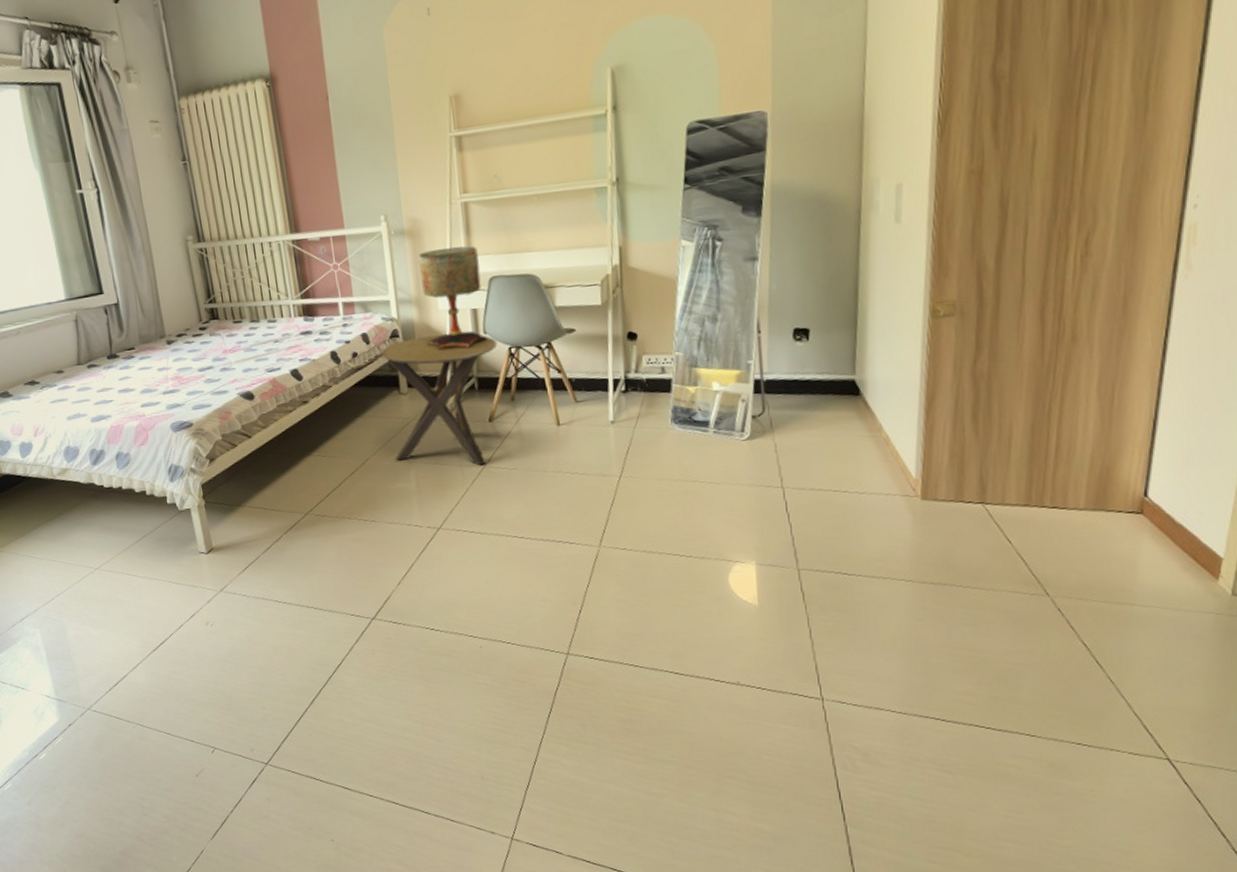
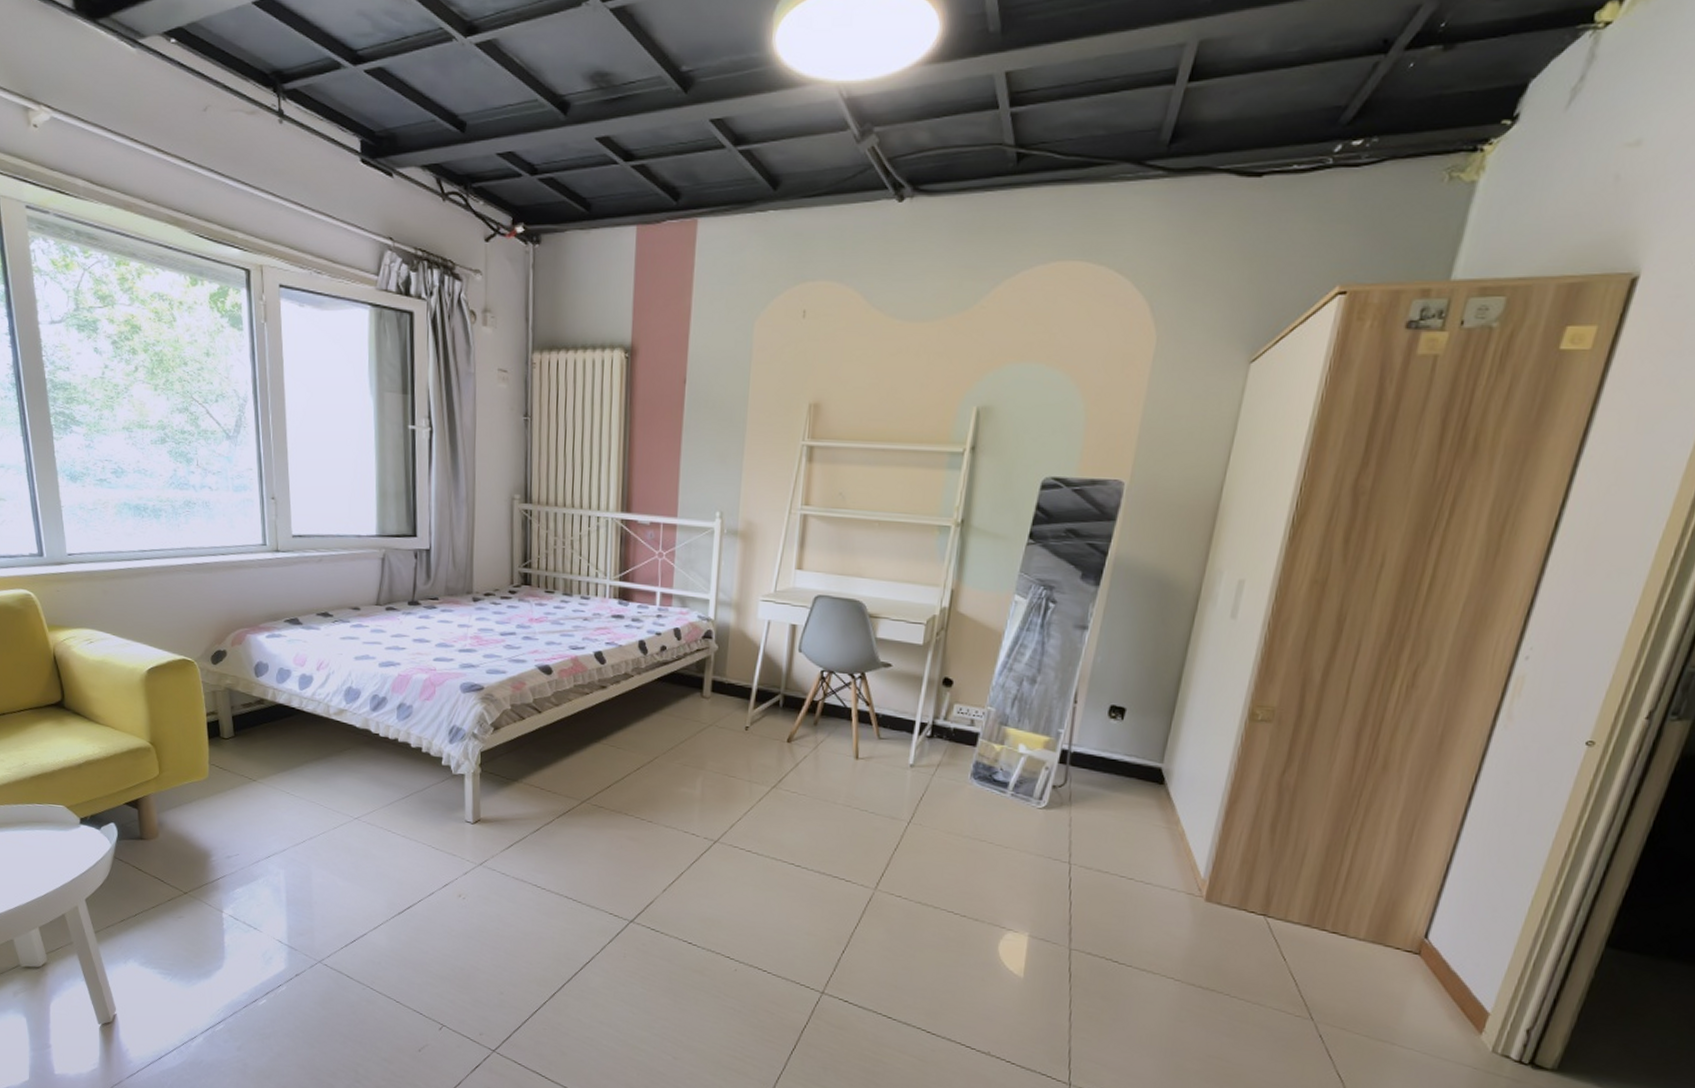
side table: present [381,335,498,466] -> none [685,642,811,786]
table lamp: present [418,246,487,350] -> none [738,556,808,663]

